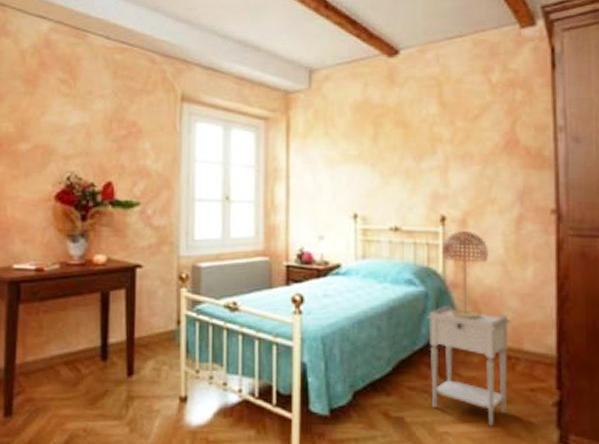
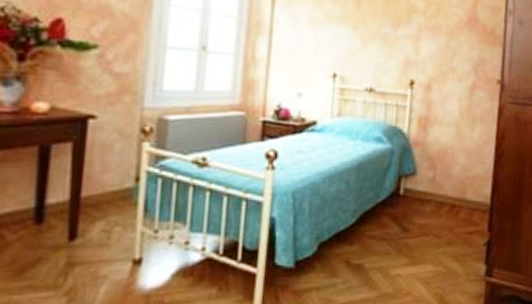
nightstand: present [426,306,512,427] -> none [389,161,459,267]
table lamp: present [441,231,489,318] -> none [408,95,447,173]

